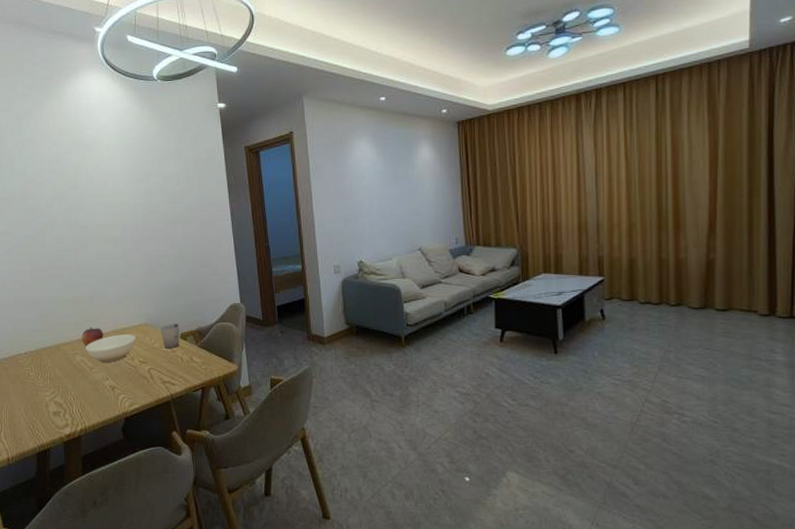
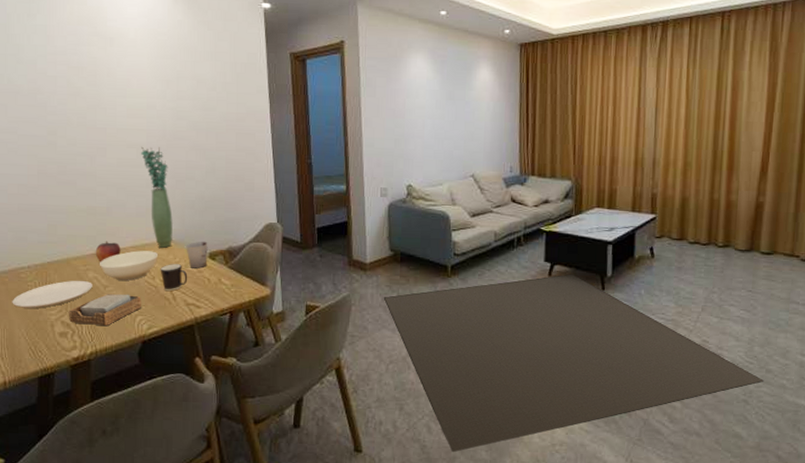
plate: none [12,363,80,391] -> present [12,280,92,309]
napkin holder: none [60,374,124,405] -> present [68,293,142,327]
vase: none [118,239,148,331] -> present [141,146,173,248]
mug: none [138,345,163,371] -> present [160,264,188,292]
area rug: none [343,339,730,518] -> present [384,274,764,453]

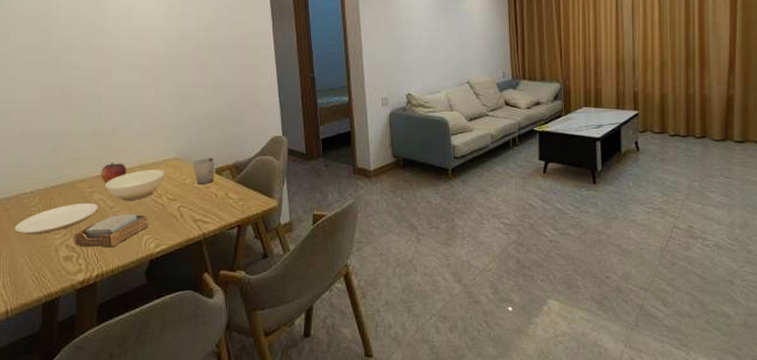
vase: present [141,146,173,248] -> none [146,67,179,166]
mug: present [160,264,188,292] -> none [167,181,195,209]
area rug: present [384,274,764,453] -> none [389,170,745,351]

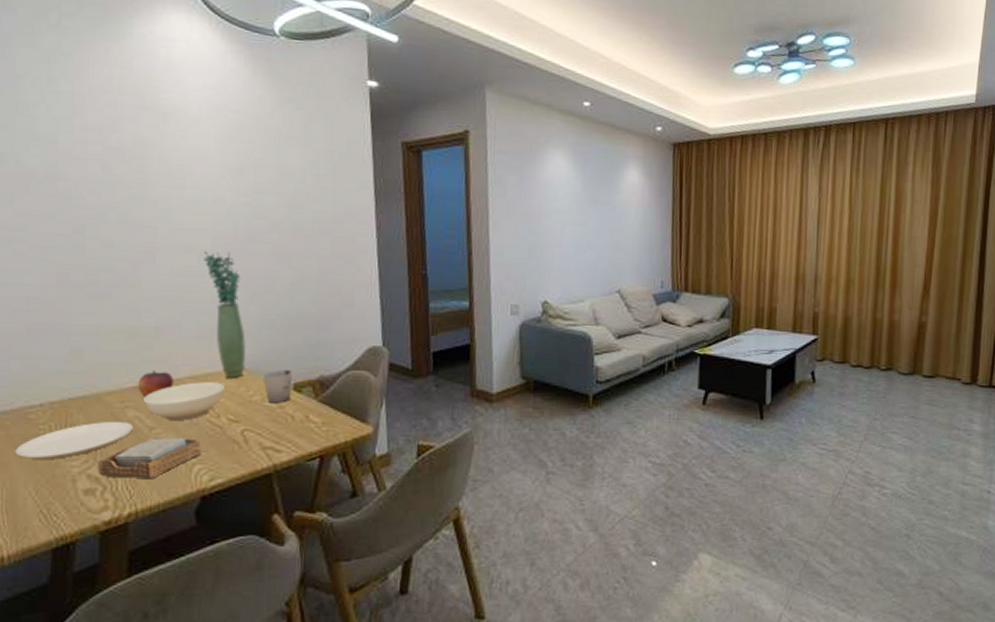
vase: none [146,67,179,166] -> present [204,251,246,378]

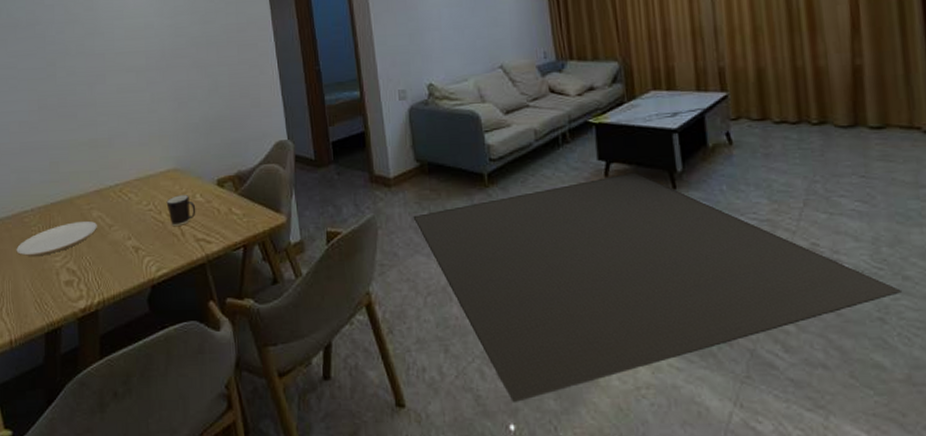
napkin holder: present [97,436,202,480] -> none [73,232,150,271]
fruit: present [137,370,174,398] -> none [98,175,125,200]
bowl: present [144,382,226,420] -> none [104,182,164,218]
vase: present [204,251,246,378] -> none [141,68,178,178]
mug: none [227,398,265,433] -> present [166,195,196,227]
cup: present [263,369,292,403] -> none [192,167,216,199]
area rug: none [514,402,926,612] -> present [414,172,901,403]

